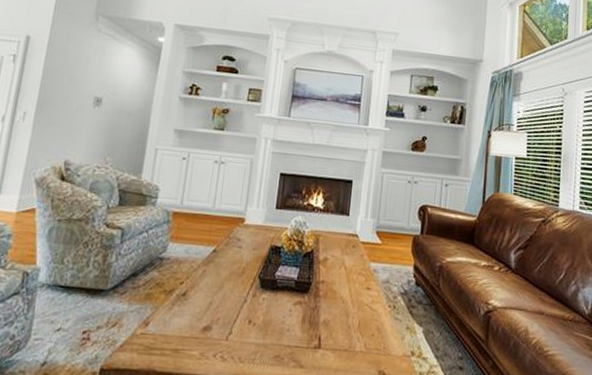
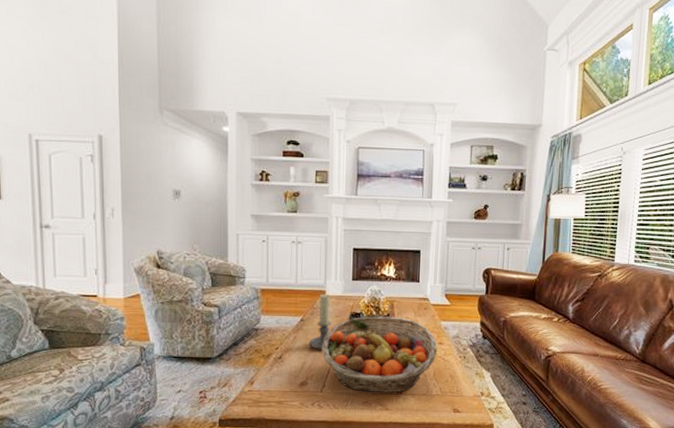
candle holder: none [218,222,251,287] -> present [308,294,332,349]
fruit basket: none [232,251,365,347] -> present [321,316,437,394]

